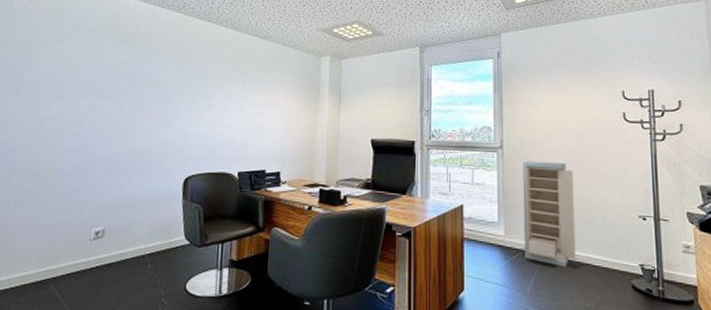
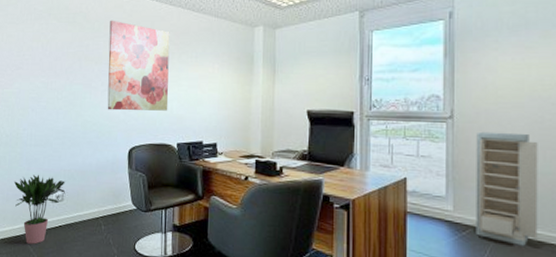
potted plant: none [43,207,108,290] -> present [13,174,66,244]
wall art: none [162,42,235,138] -> present [107,20,170,111]

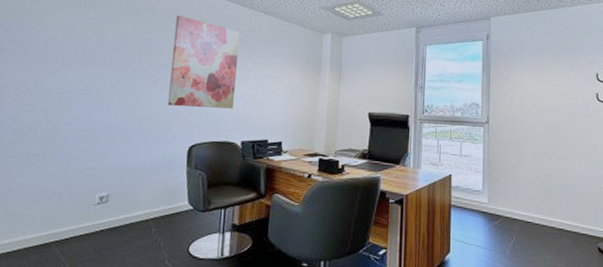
potted plant: present [13,174,66,244] -> none [46,173,112,252]
storage cabinet: present [475,131,538,246] -> none [505,135,551,231]

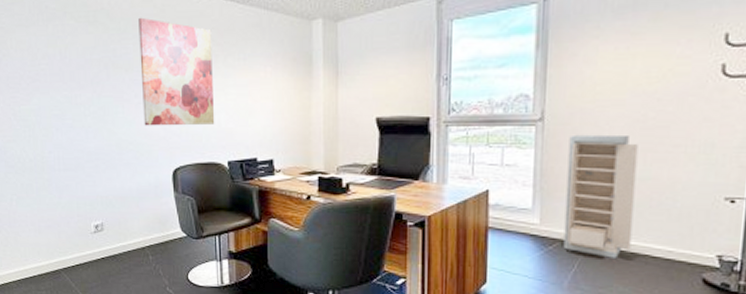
storage cabinet: none [505,135,551,231] -> present [563,134,638,258]

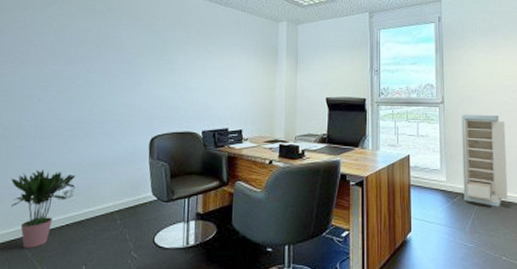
potted plant: none [44,202,106,279] -> present [10,169,76,248]
wall art: present [138,17,215,126] -> none [127,9,197,100]

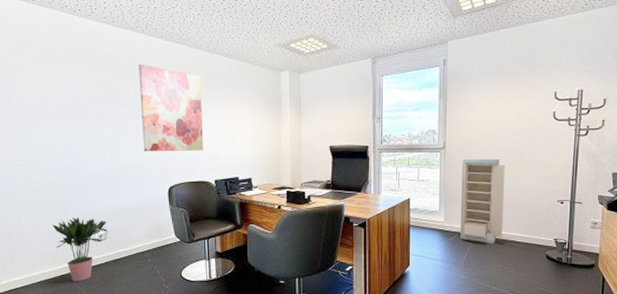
wall art: none [127,9,197,100] -> present [139,63,204,152]

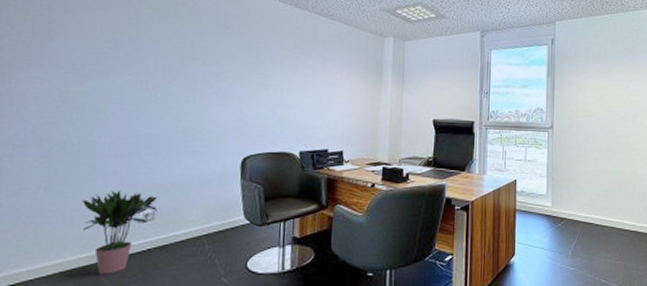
wall art: present [139,63,204,152] -> none [216,16,294,118]
storage cabinet: present [460,158,505,244] -> none [568,139,612,232]

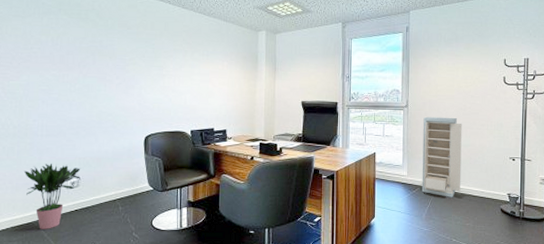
storage cabinet: none [568,139,612,232] -> present [422,116,462,197]

